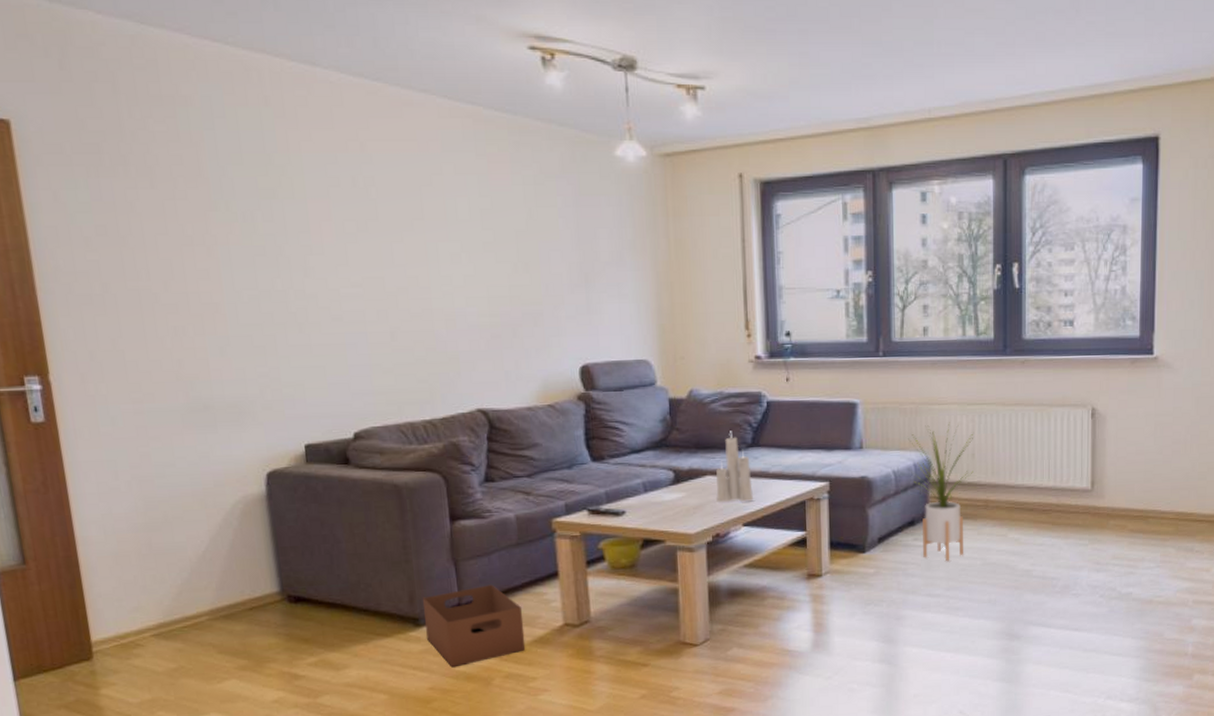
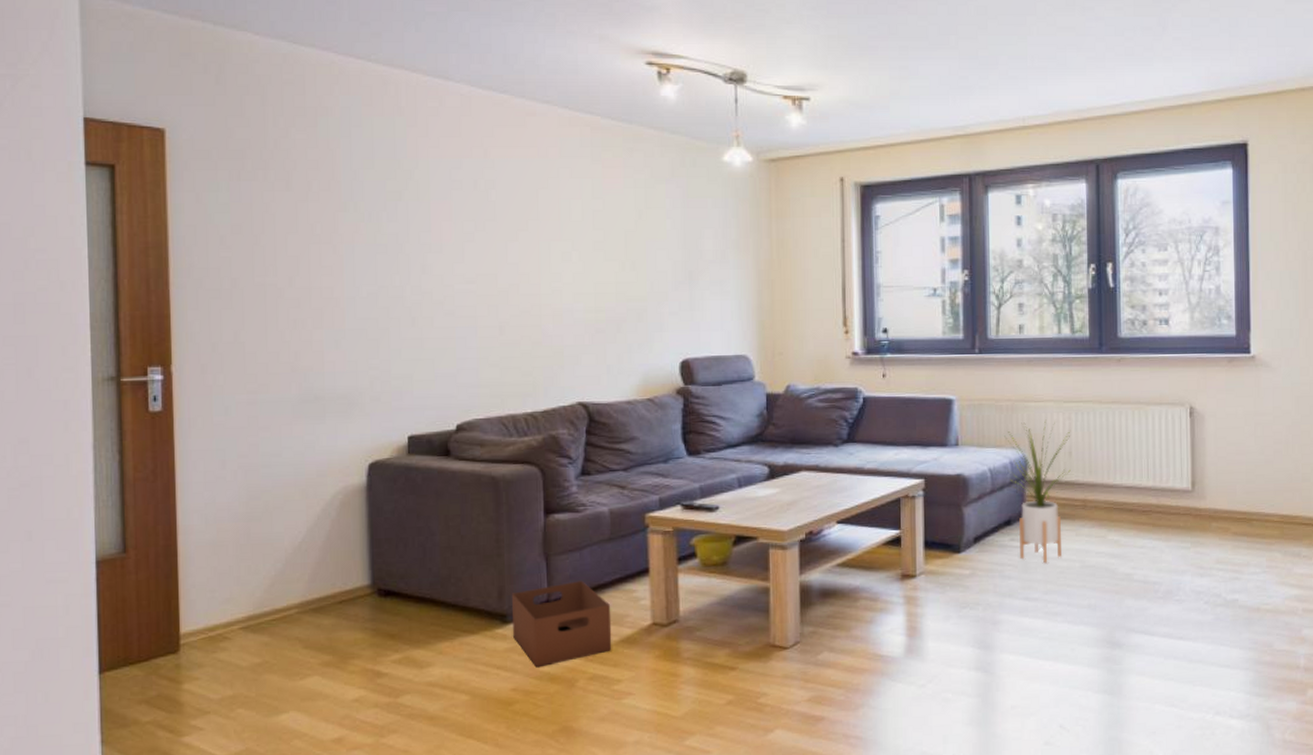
candle: present [716,431,753,503] -> none [810,426,847,500]

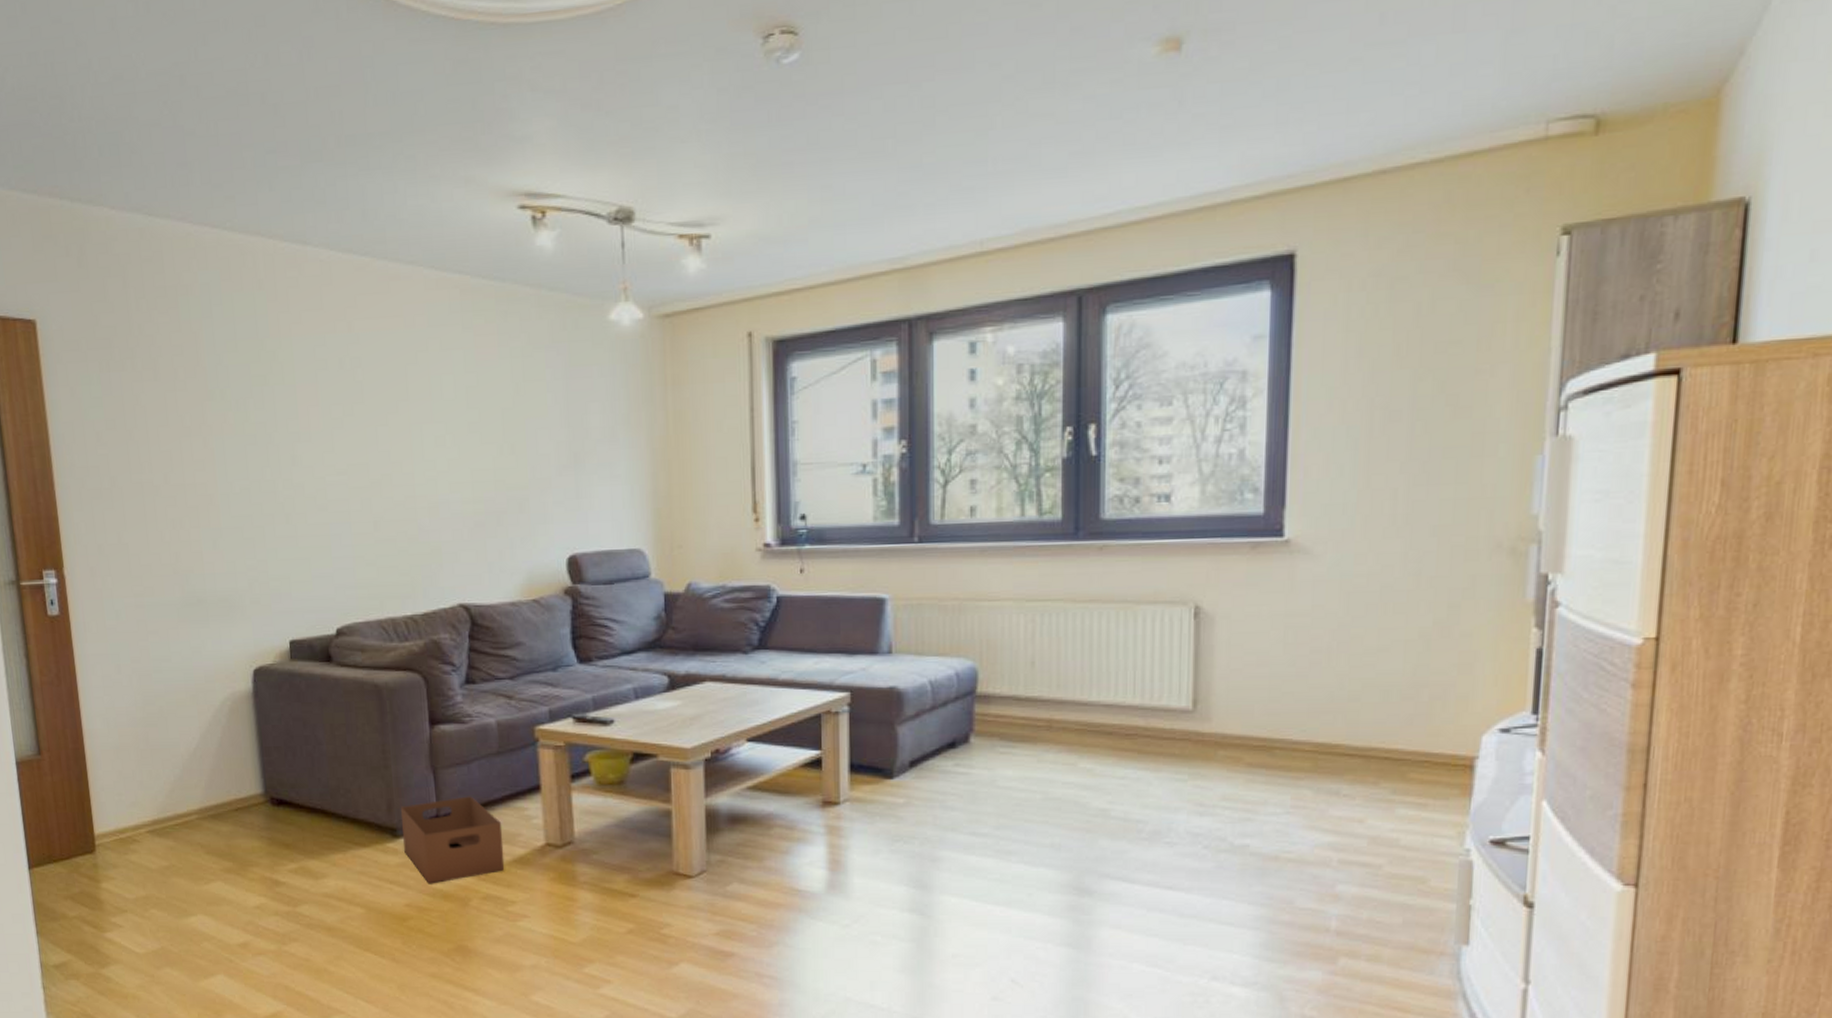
house plant: present [1004,419,1076,564] -> none [949,622,1039,794]

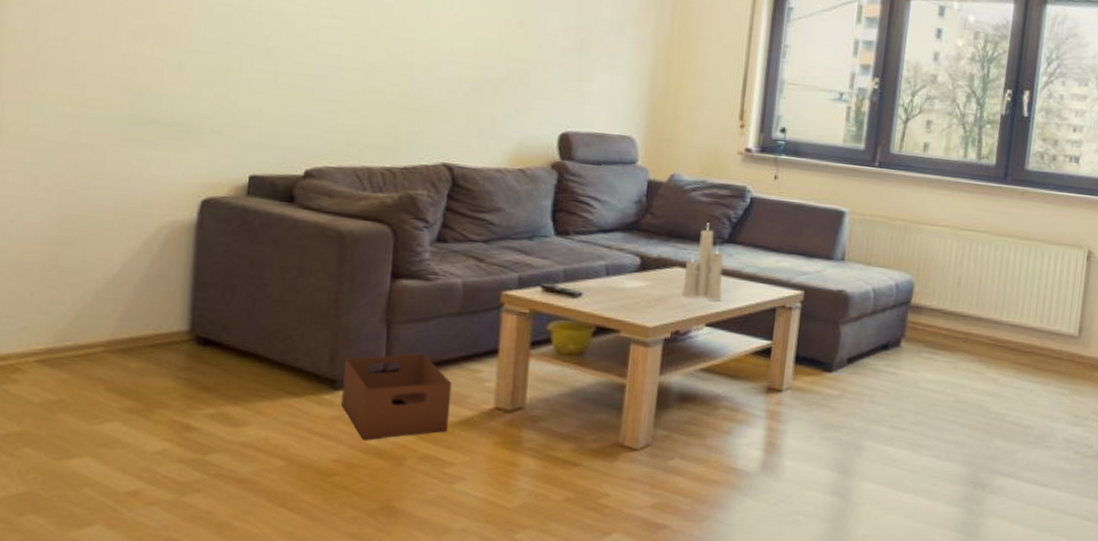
candle: none [716,630,759,714] -> present [681,223,724,301]

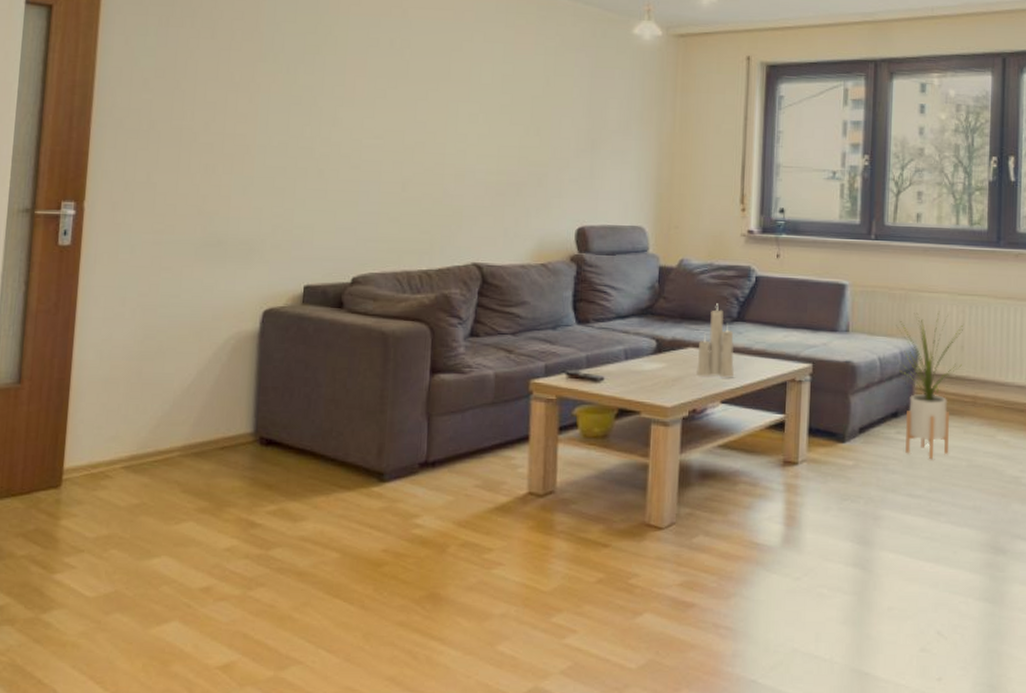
storage basket: present [341,353,453,440] -> none [389,443,489,530]
house plant: none [892,245,962,394] -> present [896,311,966,460]

